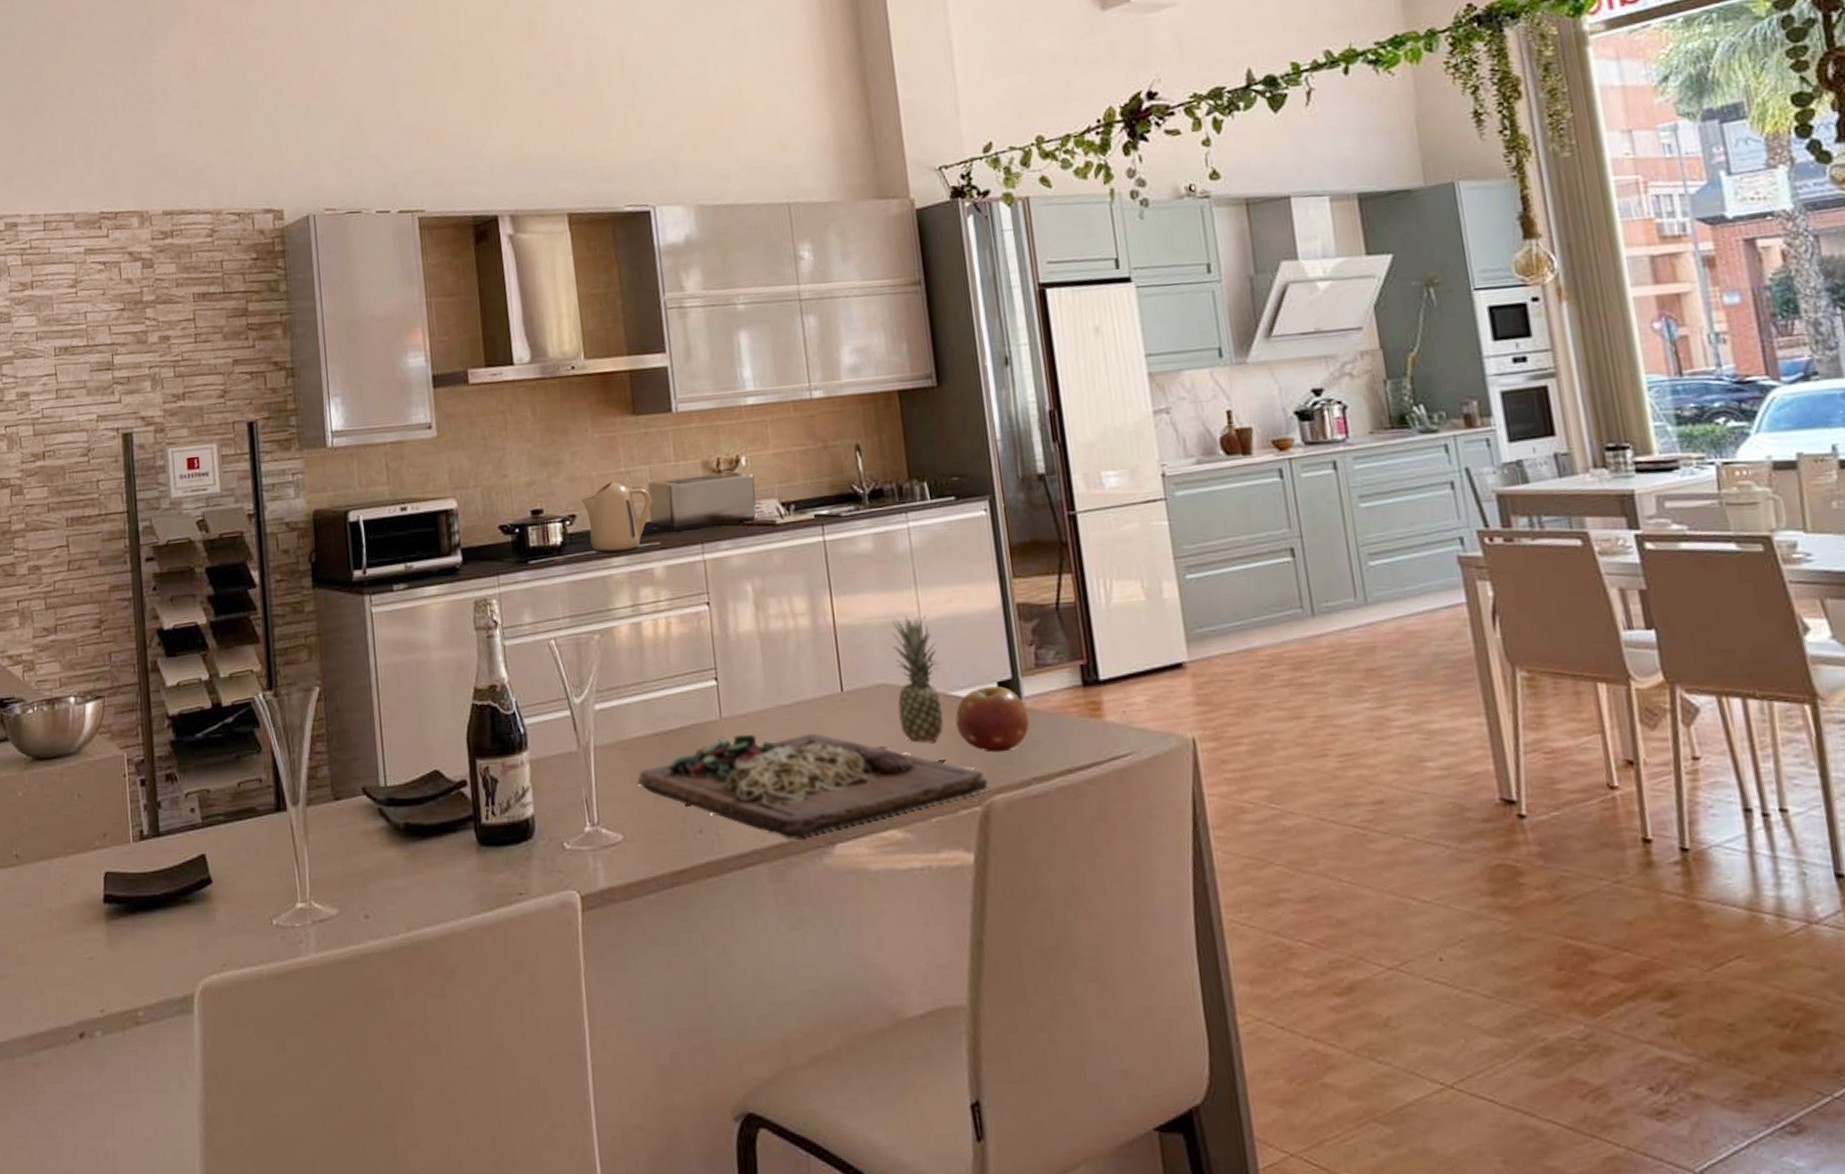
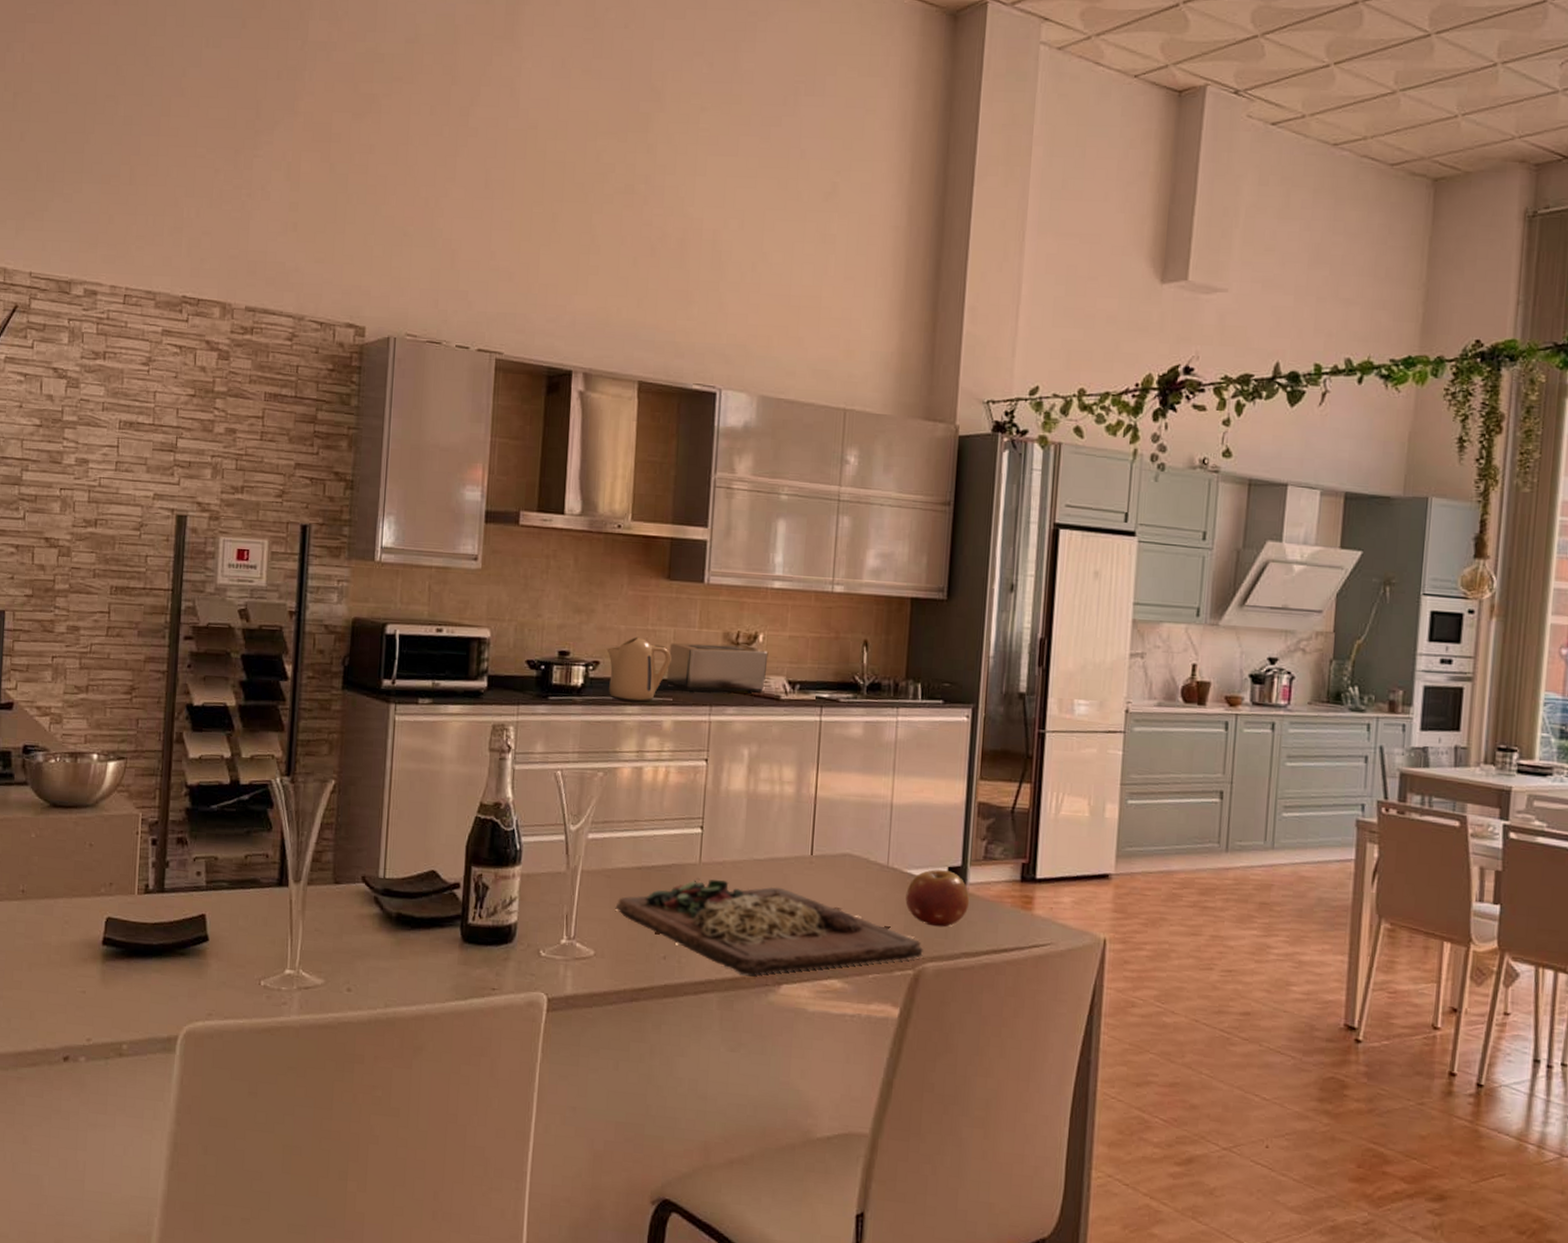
fruit: present [892,614,944,743] -> none [857,798,902,910]

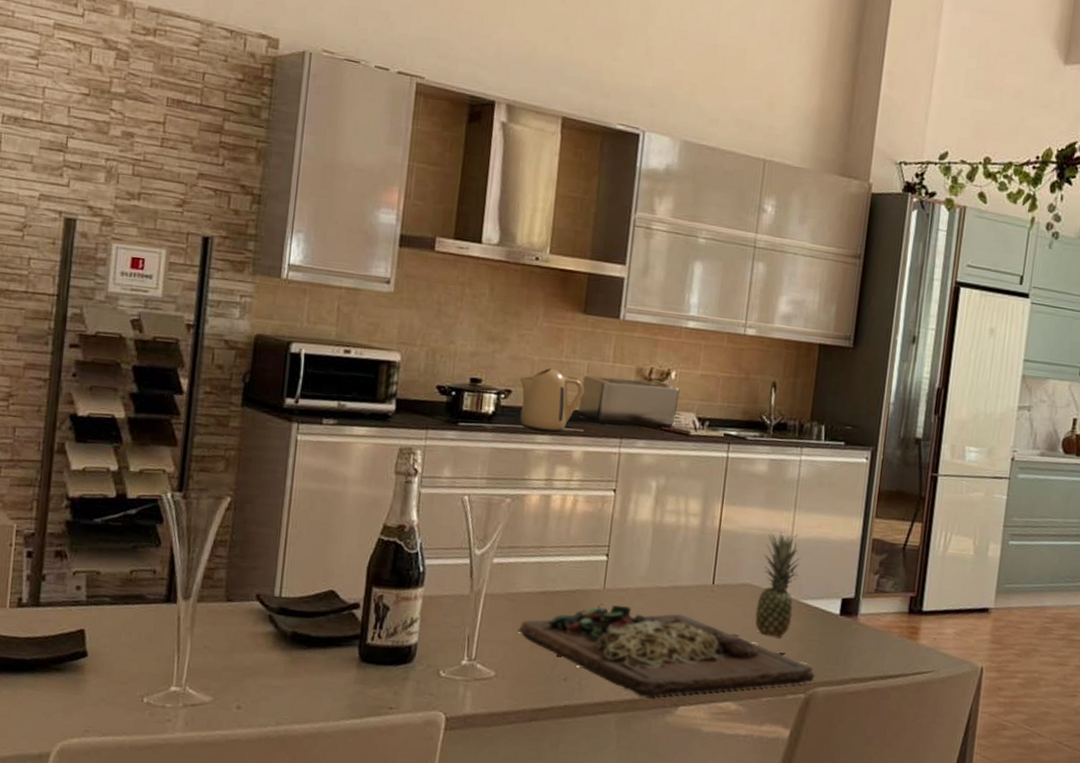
fruit: none [857,798,902,910] -> present [755,532,800,638]
fruit: present [905,869,970,927] -> none [800,600,861,655]

